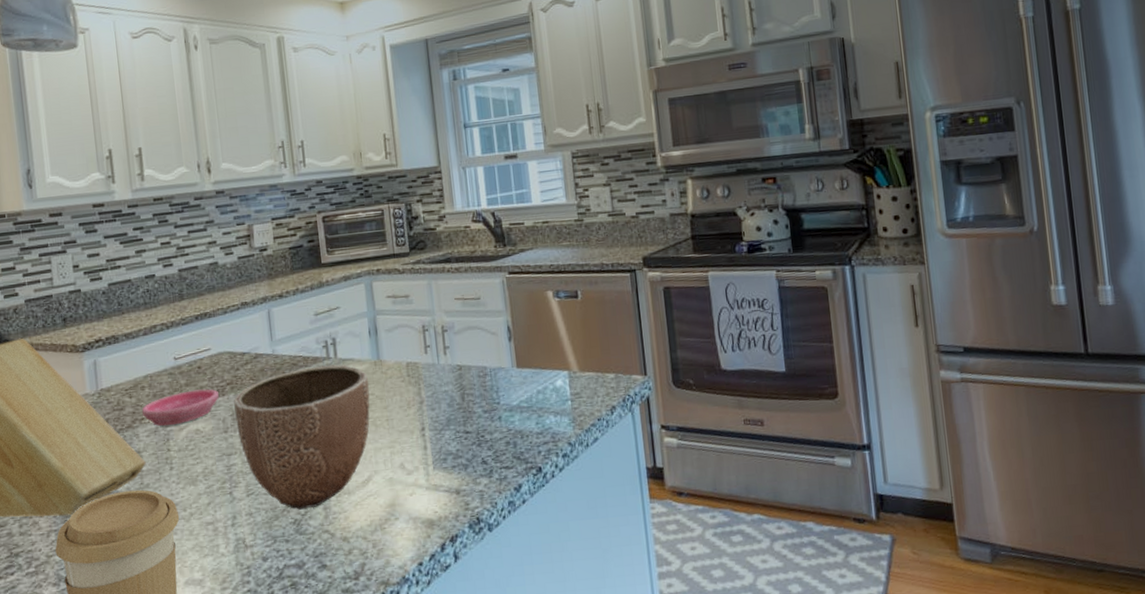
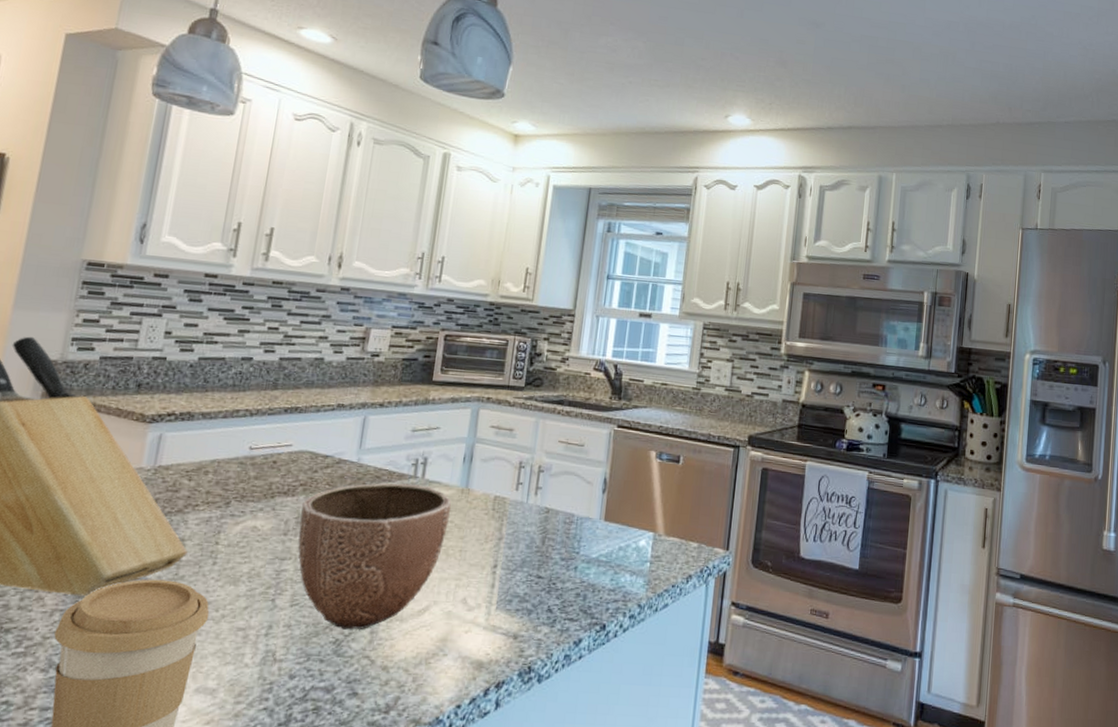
saucer: present [141,389,219,427] -> none [197,484,288,518]

